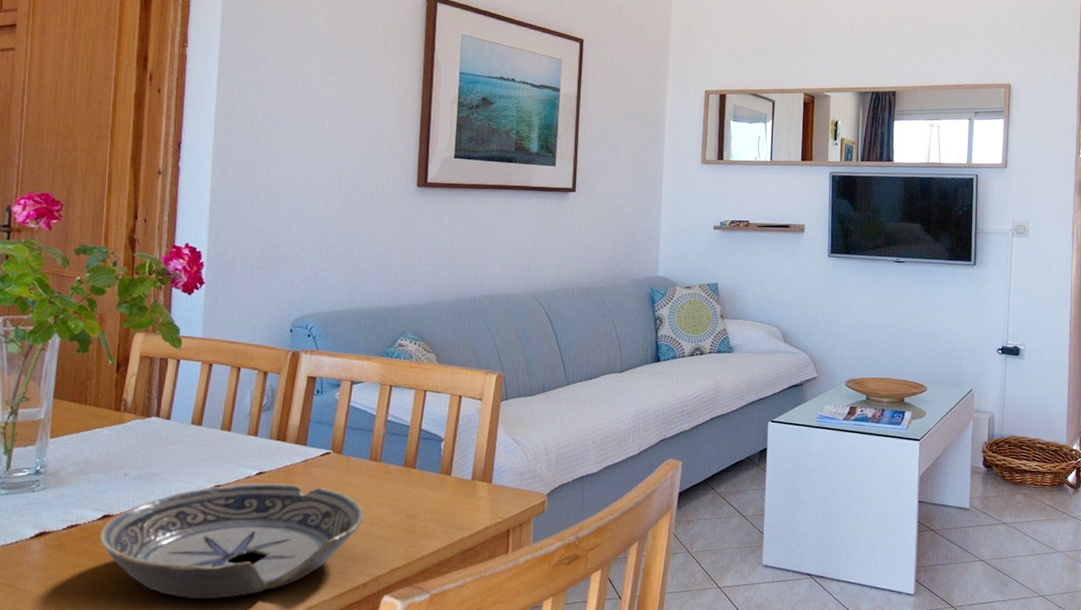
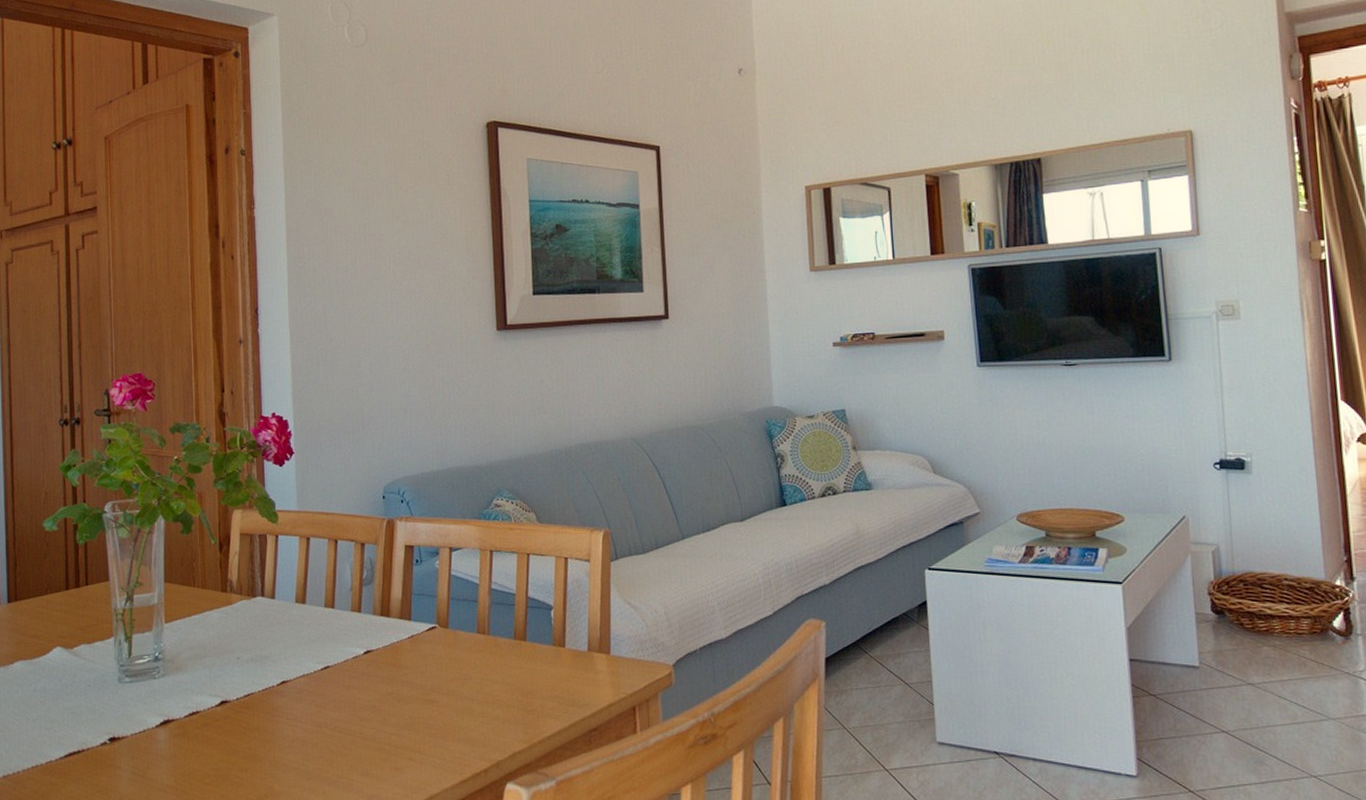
bowl: present [100,483,364,600] -> none [220,662,478,789]

